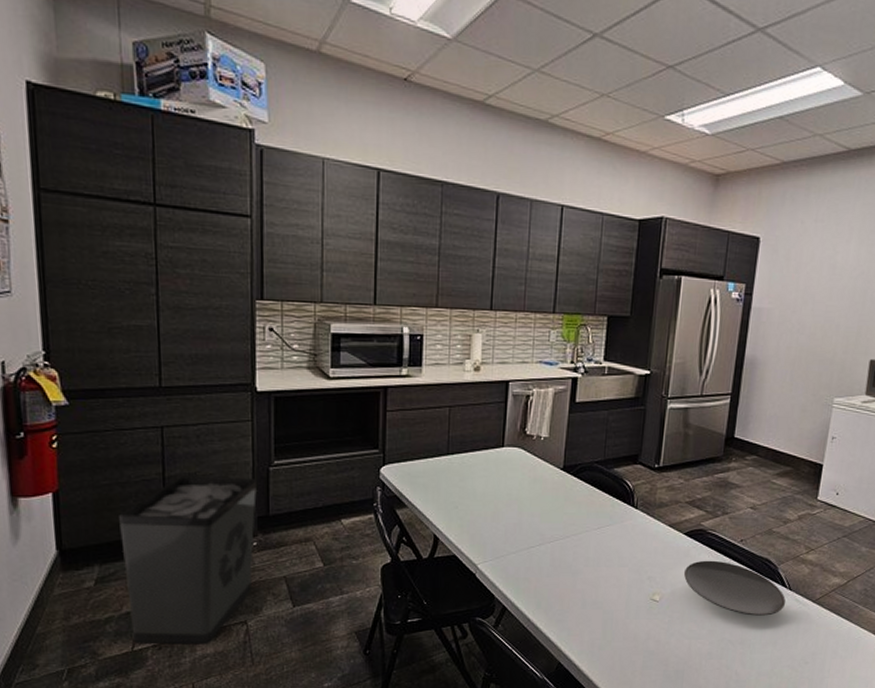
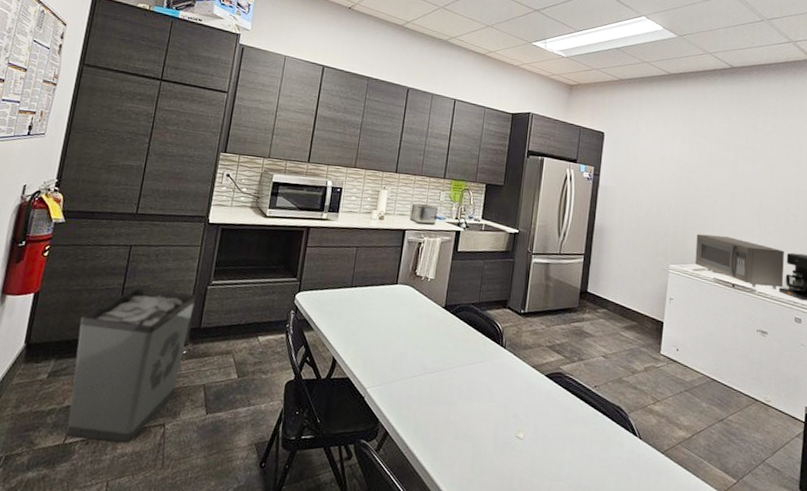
toaster: none [512,346,549,374] -> present [409,203,438,225]
plate: present [683,560,786,616] -> none [544,402,637,464]

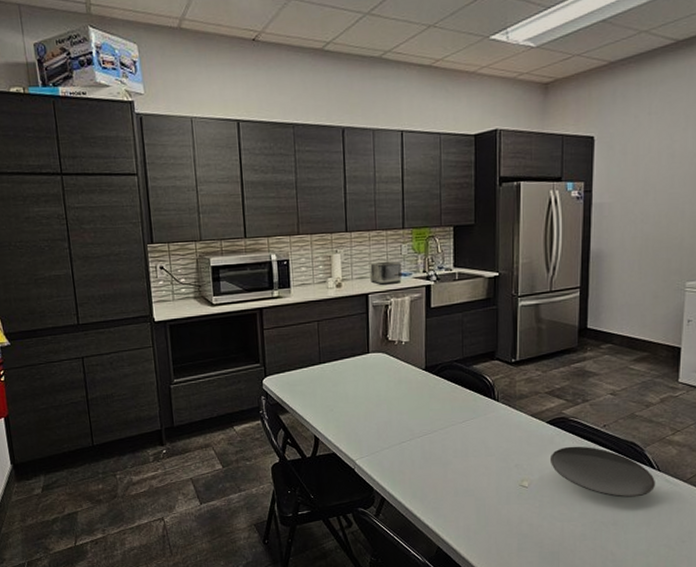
recycling bin: present [66,287,197,443] -> none [55,395,165,539]
plate: none [544,402,637,464] -> present [549,446,656,498]

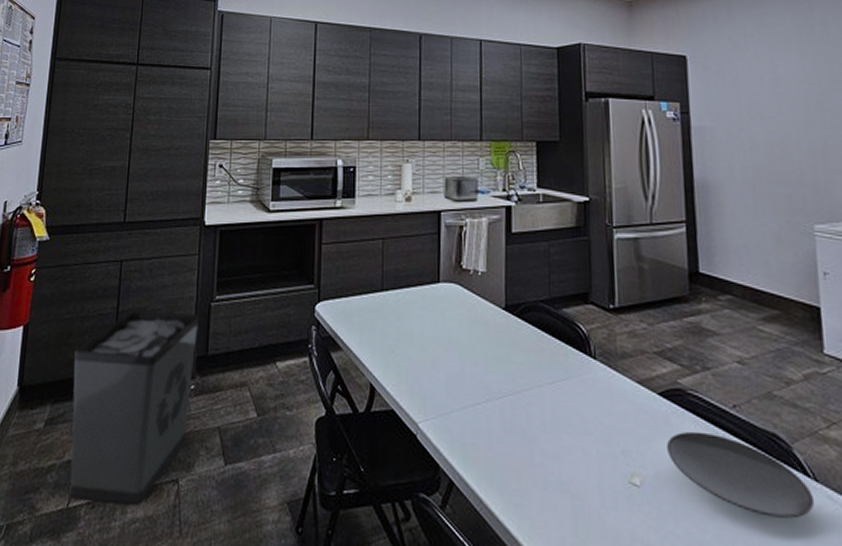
recycling bin: none [55,395,165,539] -> present [69,310,200,506]

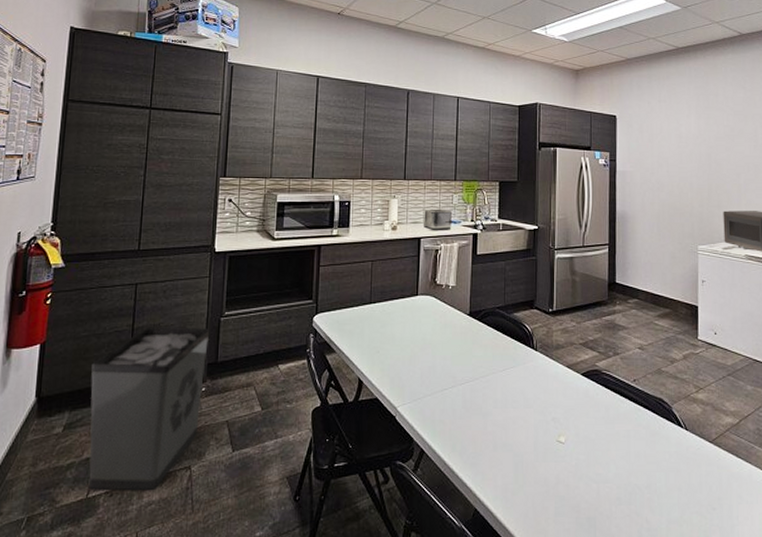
plate: present [666,431,815,519] -> none [584,400,685,458]

